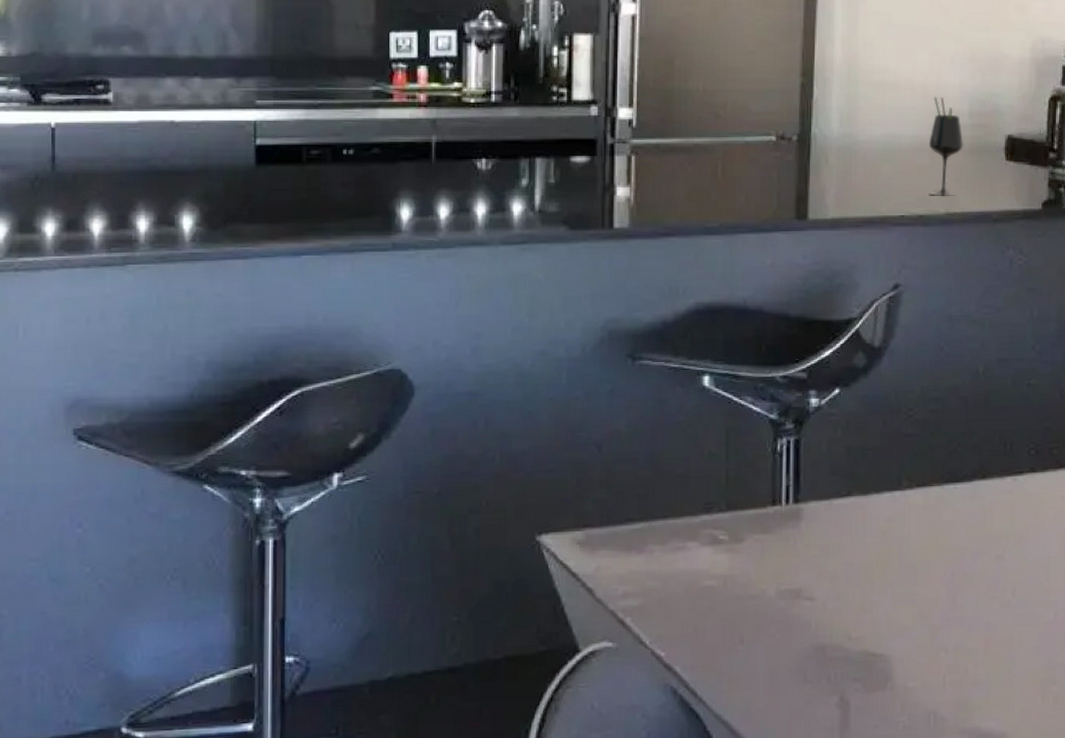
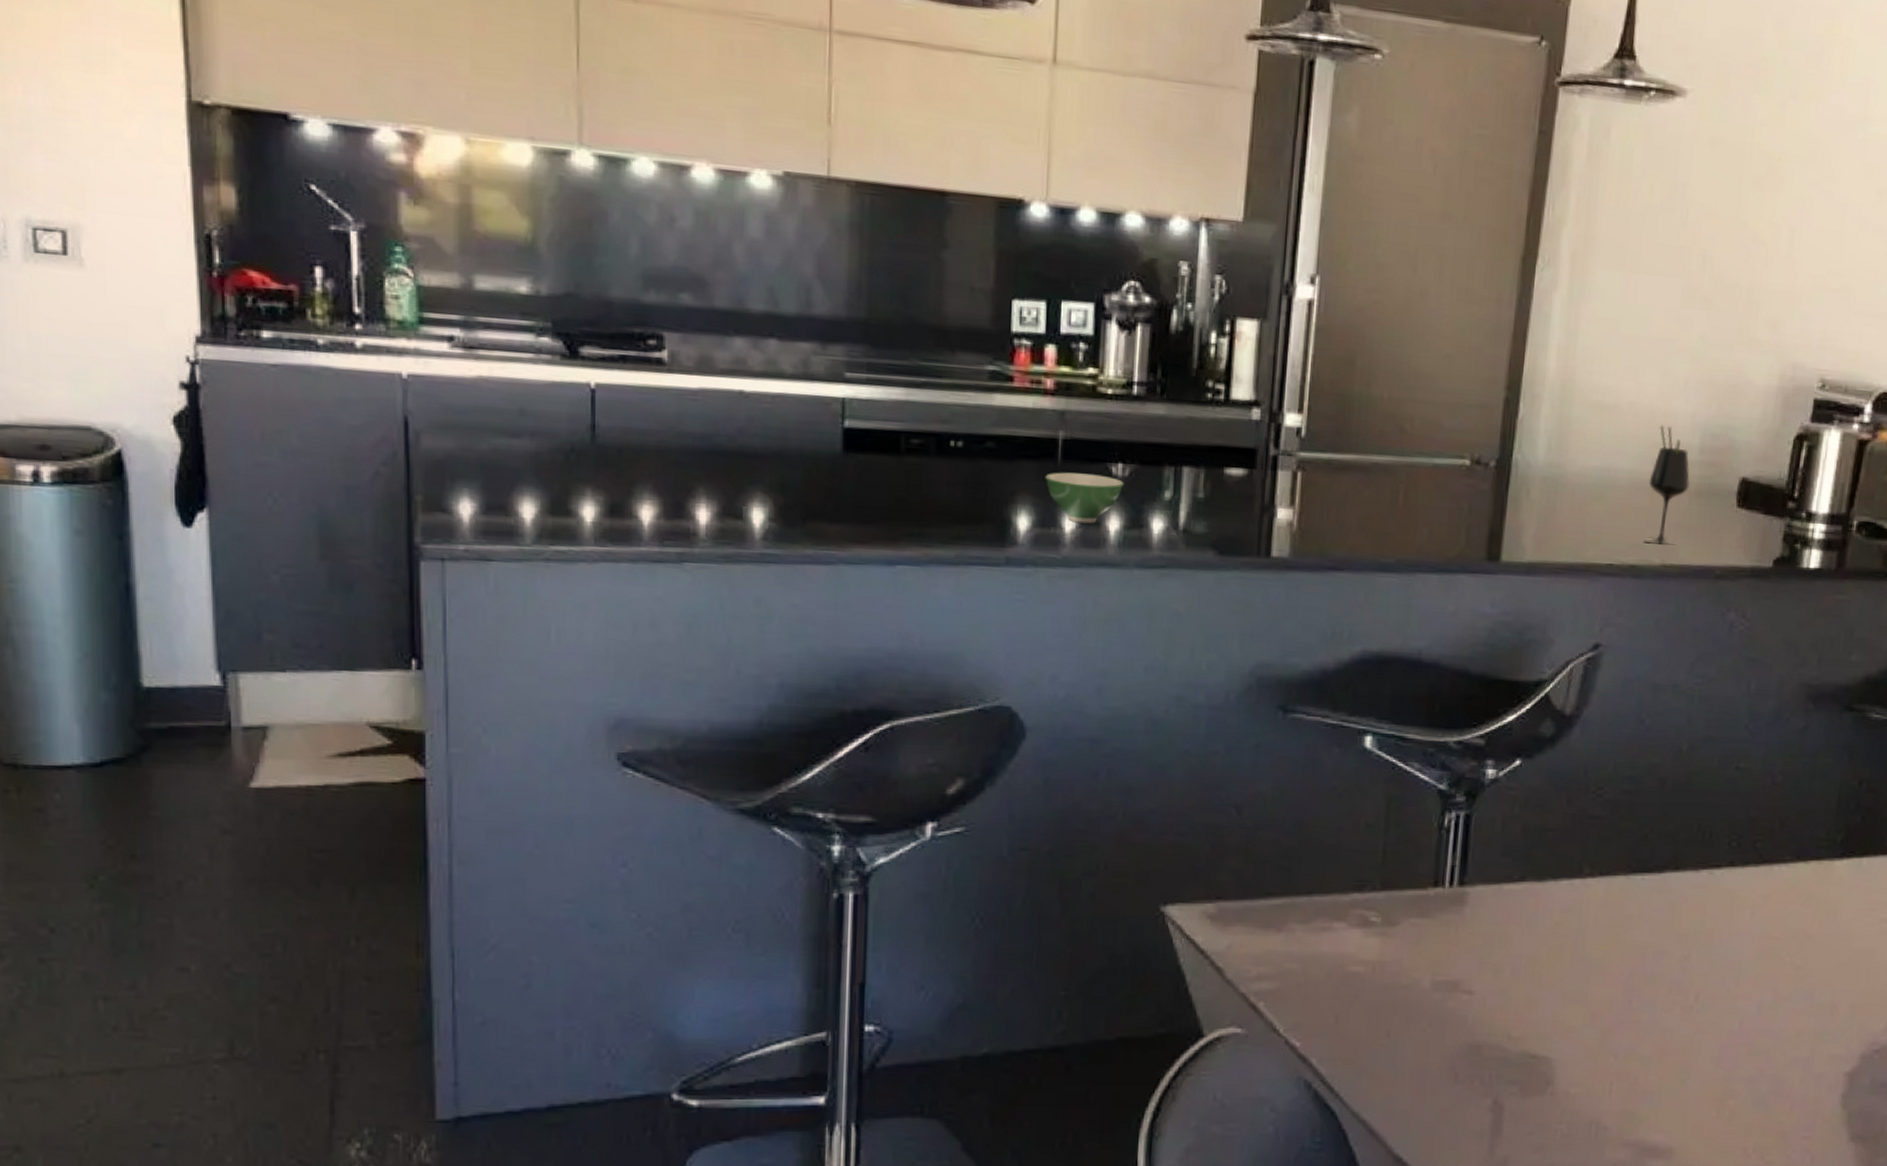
bowl: none [422,169,488,210] -> present [1045,472,1125,524]

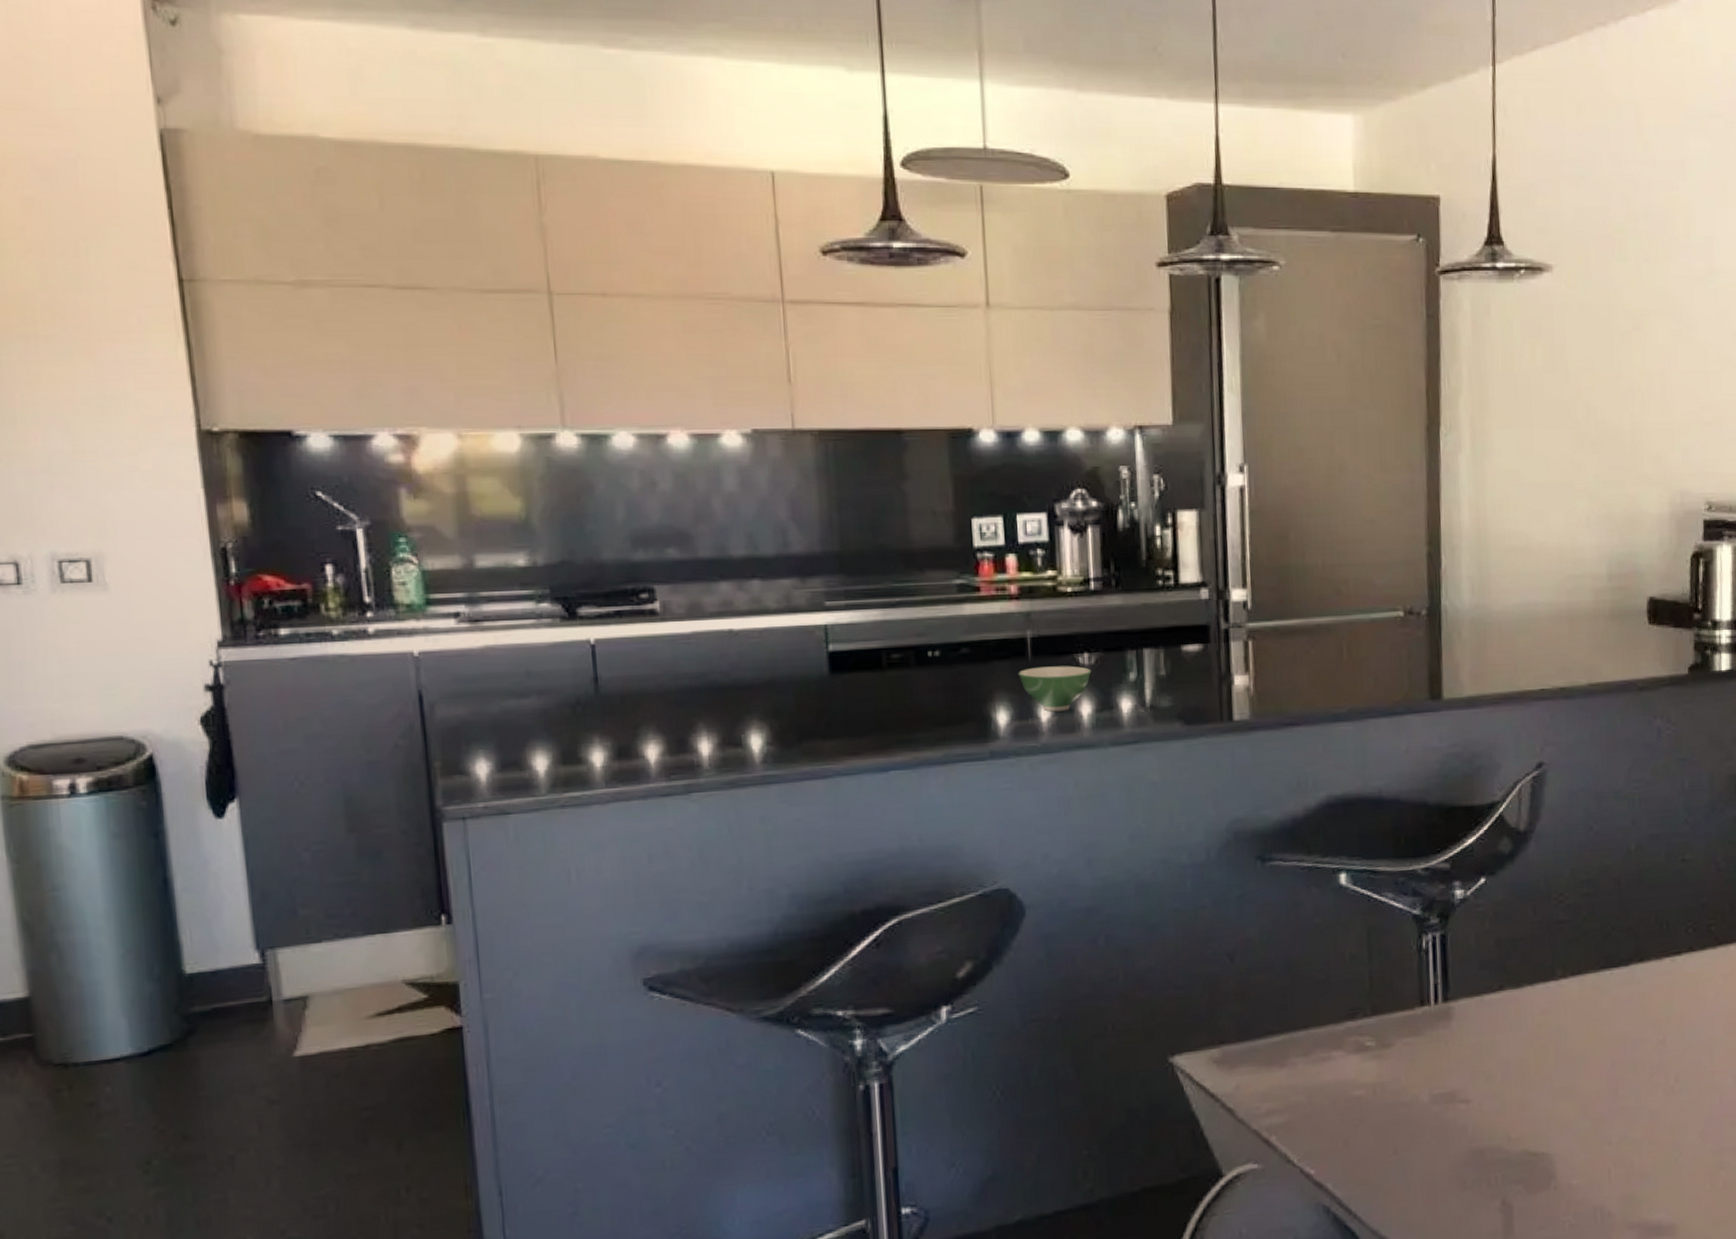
wine glass: present [1643,425,1690,546] -> none [1566,559,1604,667]

